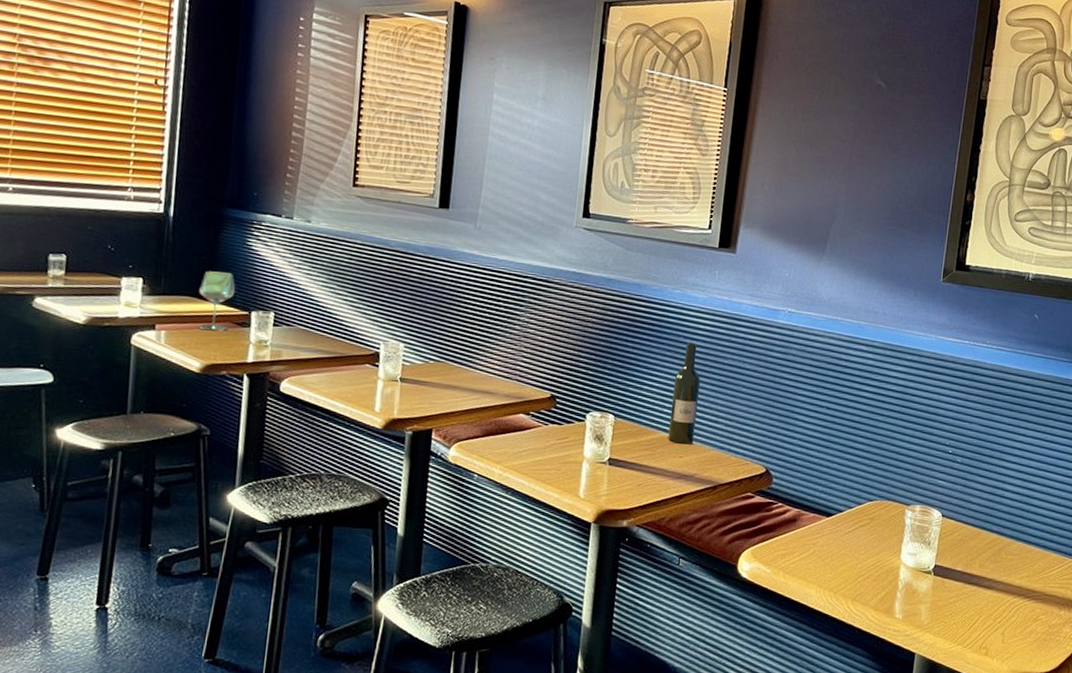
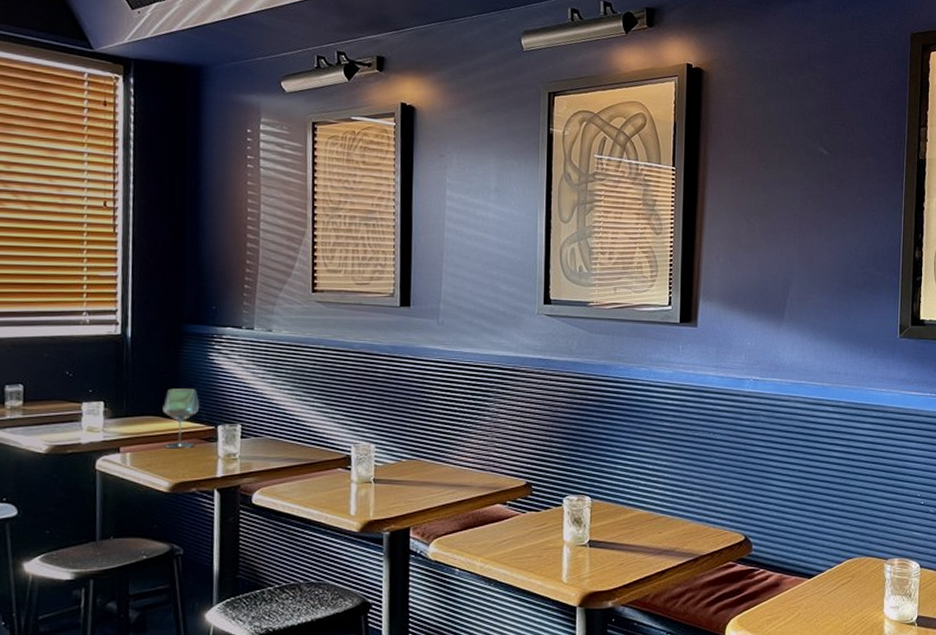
wine bottle: present [668,342,701,445] -> none [646,418,674,521]

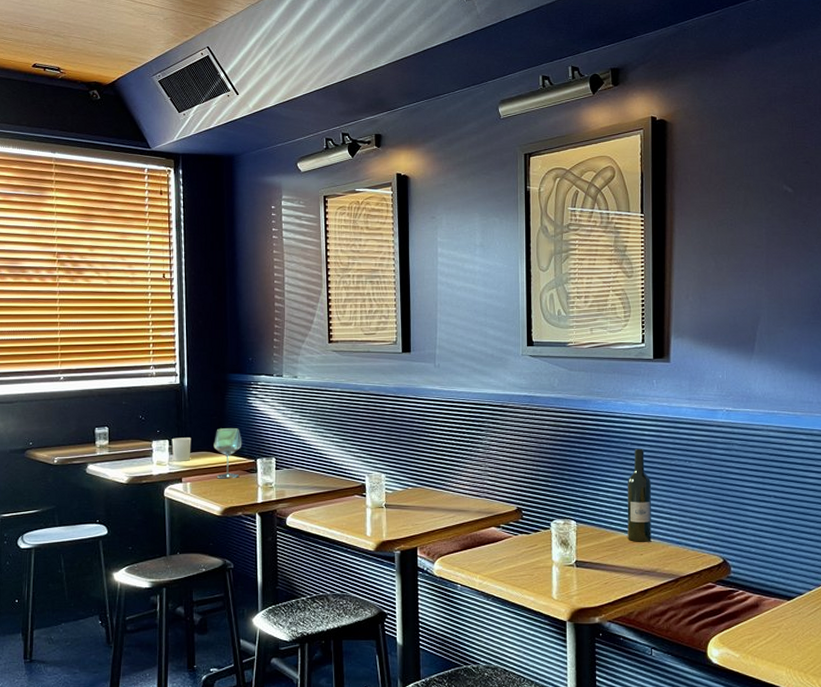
candle holder: none [108,399,134,428] -> present [171,437,191,462]
wine bottle: none [646,418,674,521] -> present [627,448,652,543]

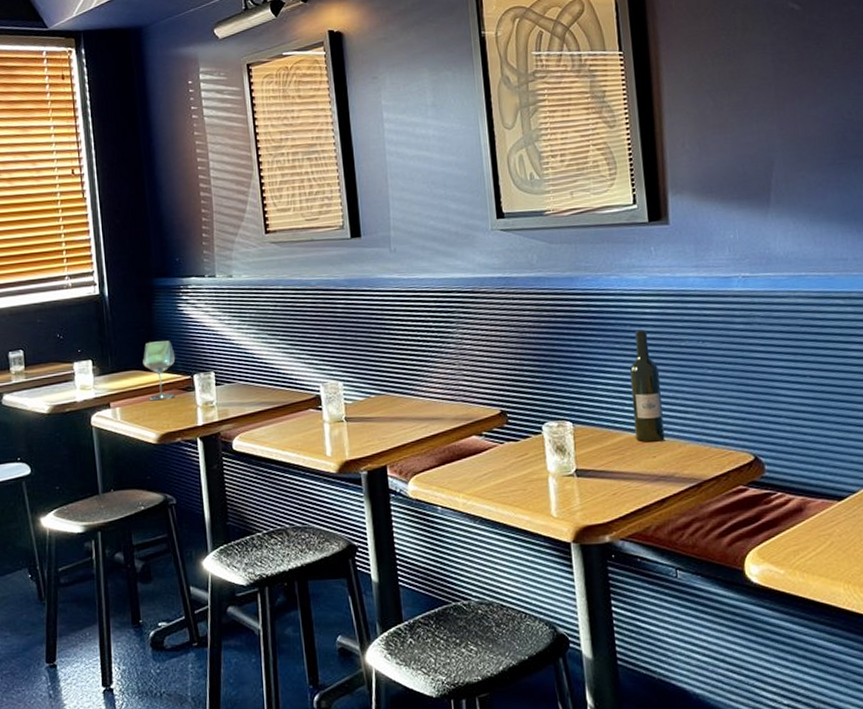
candle holder: present [171,437,191,462] -> none [95,355,118,385]

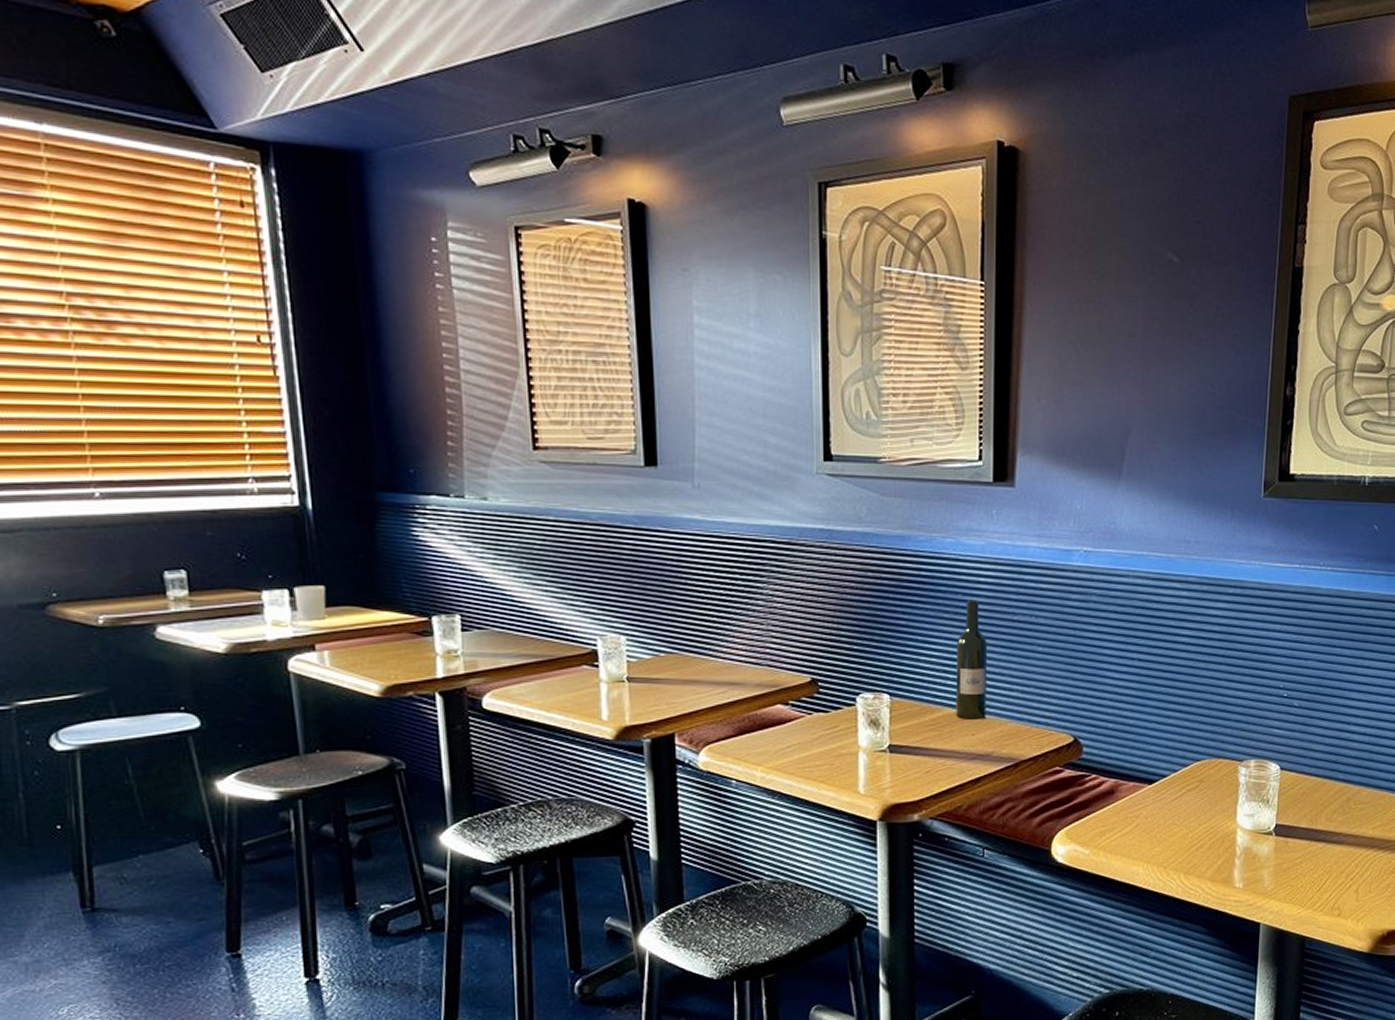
candle holder: none [95,355,118,385] -> present [293,586,327,622]
wine glass: present [143,341,176,401] -> none [361,572,408,645]

